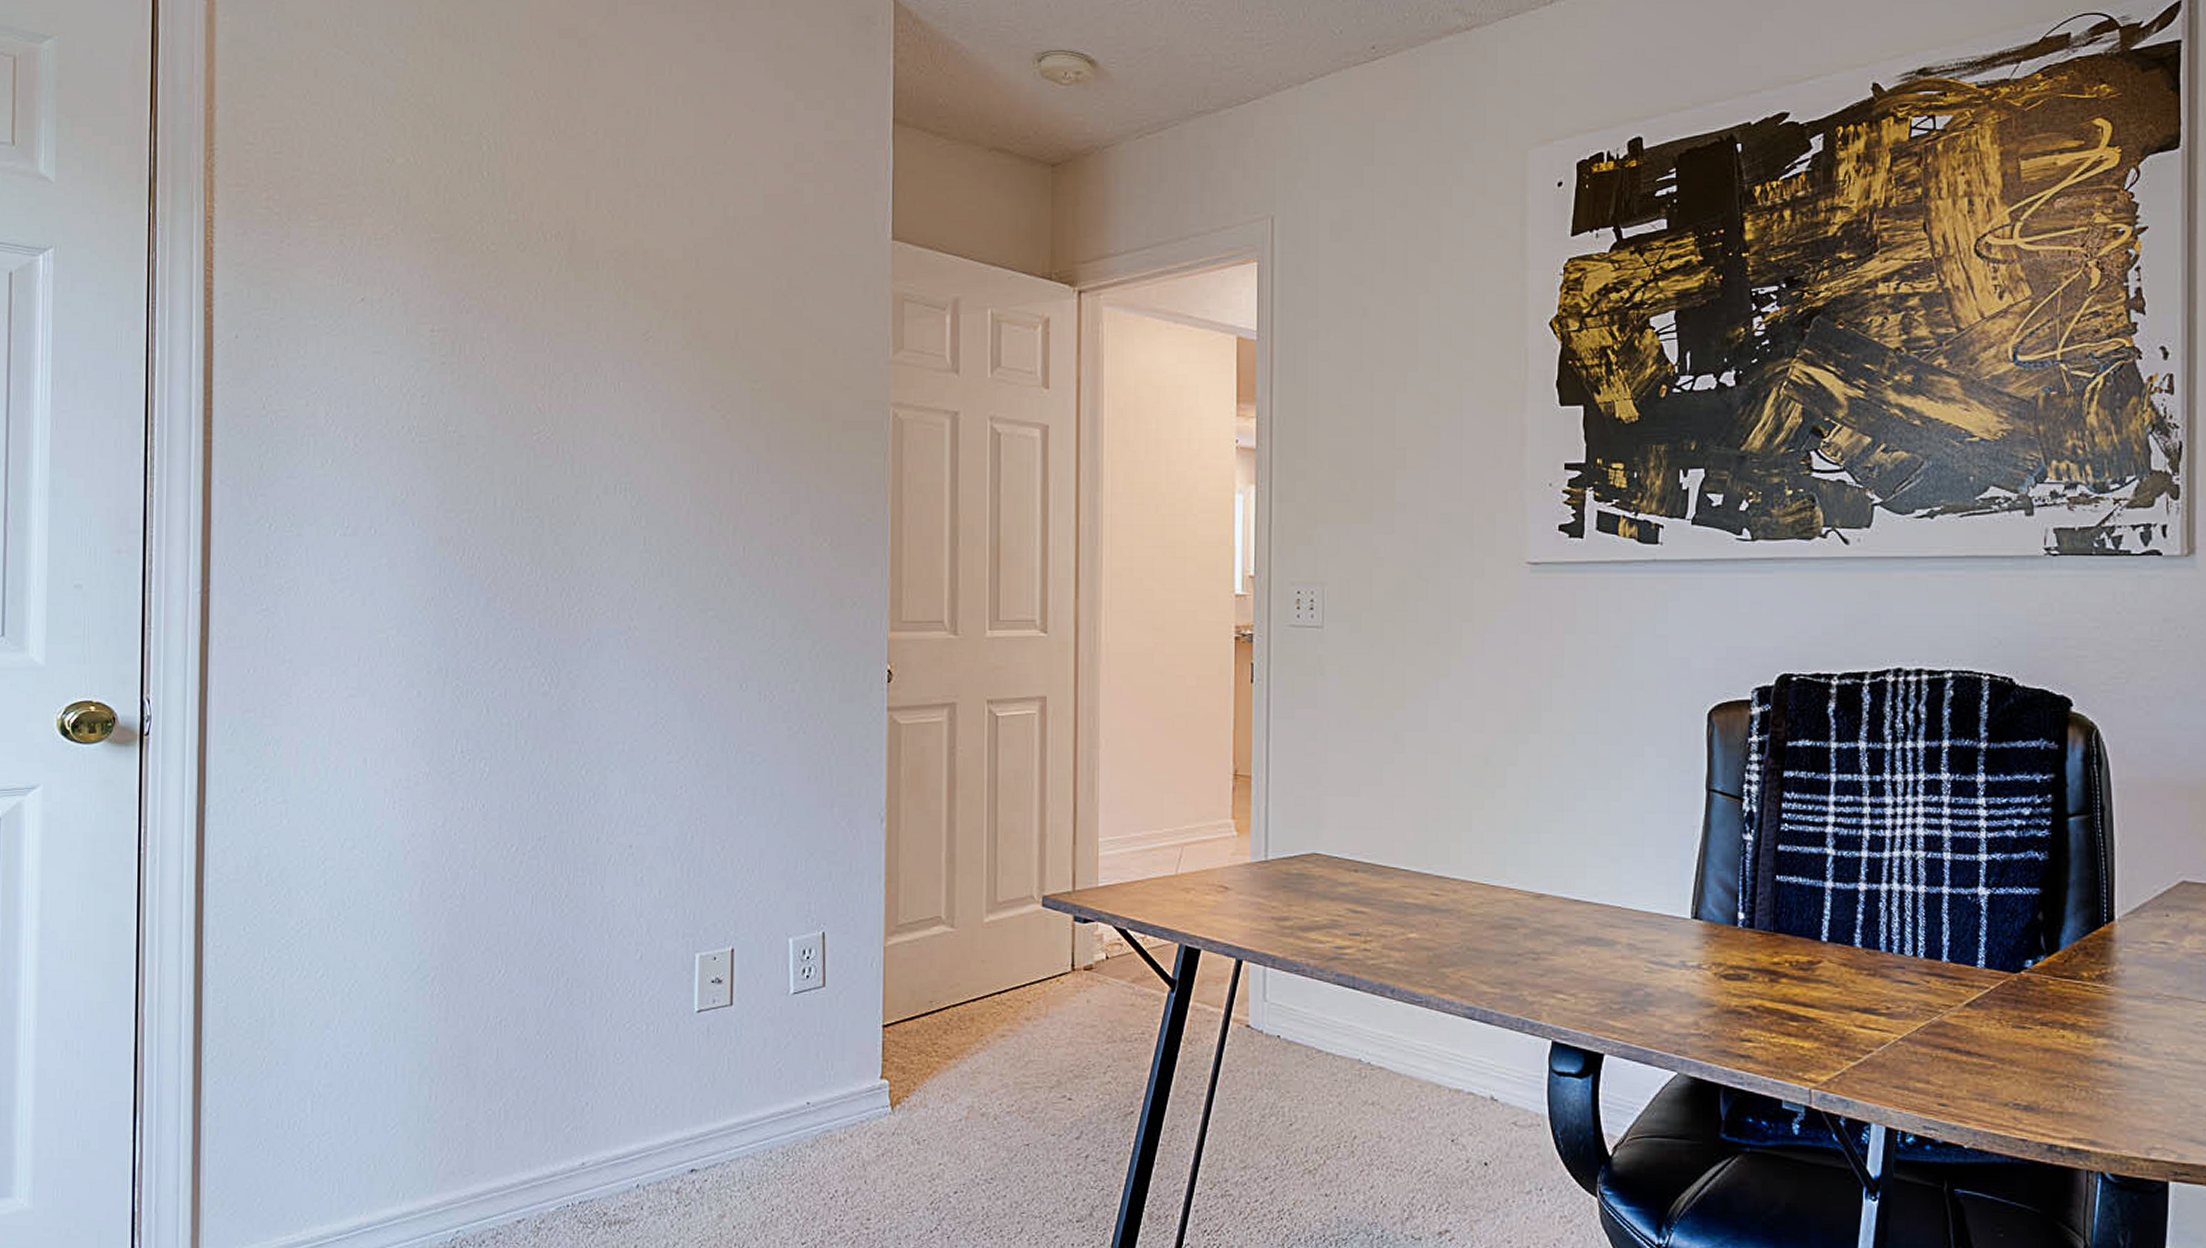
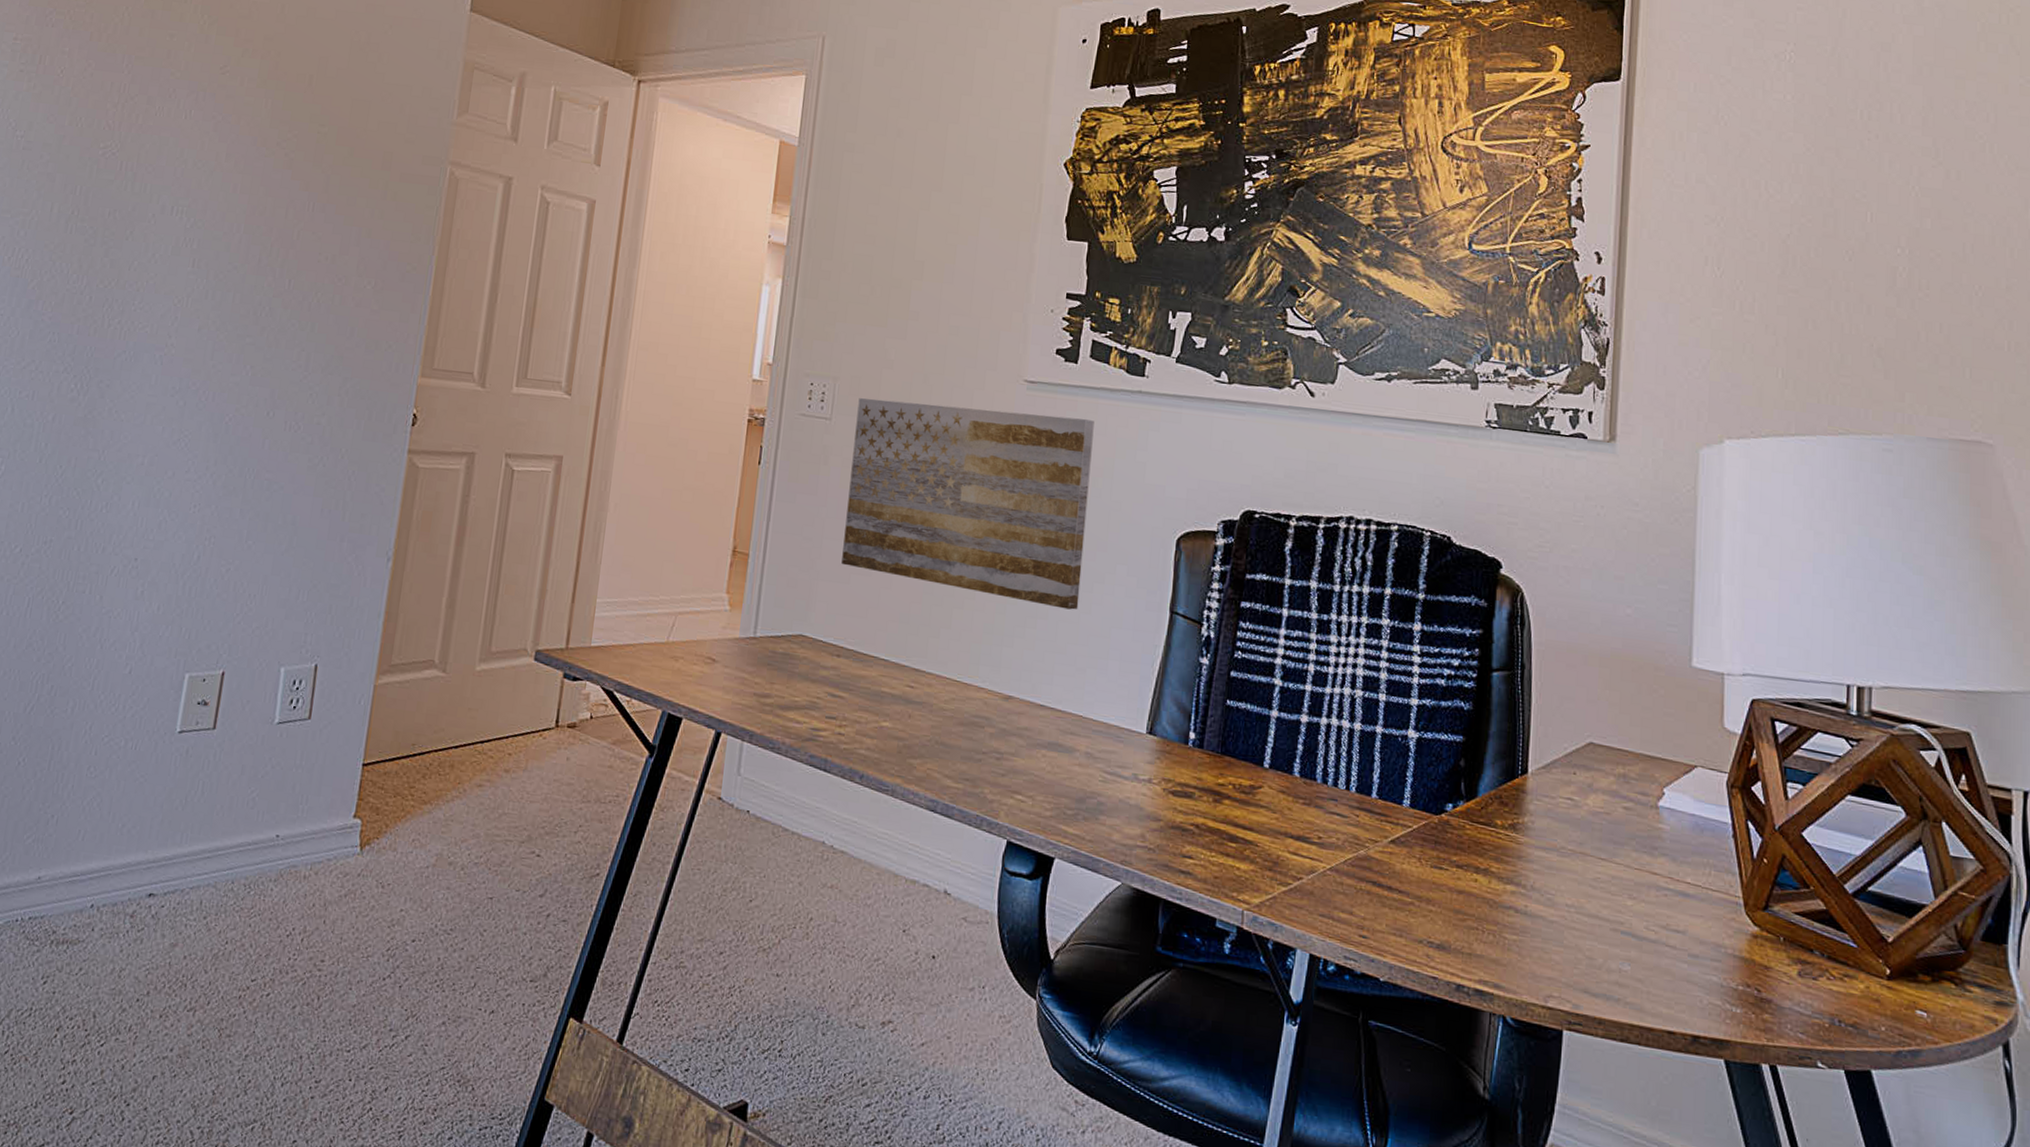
wall art: none [1349,597,1607,799] -> present [841,398,1094,610]

